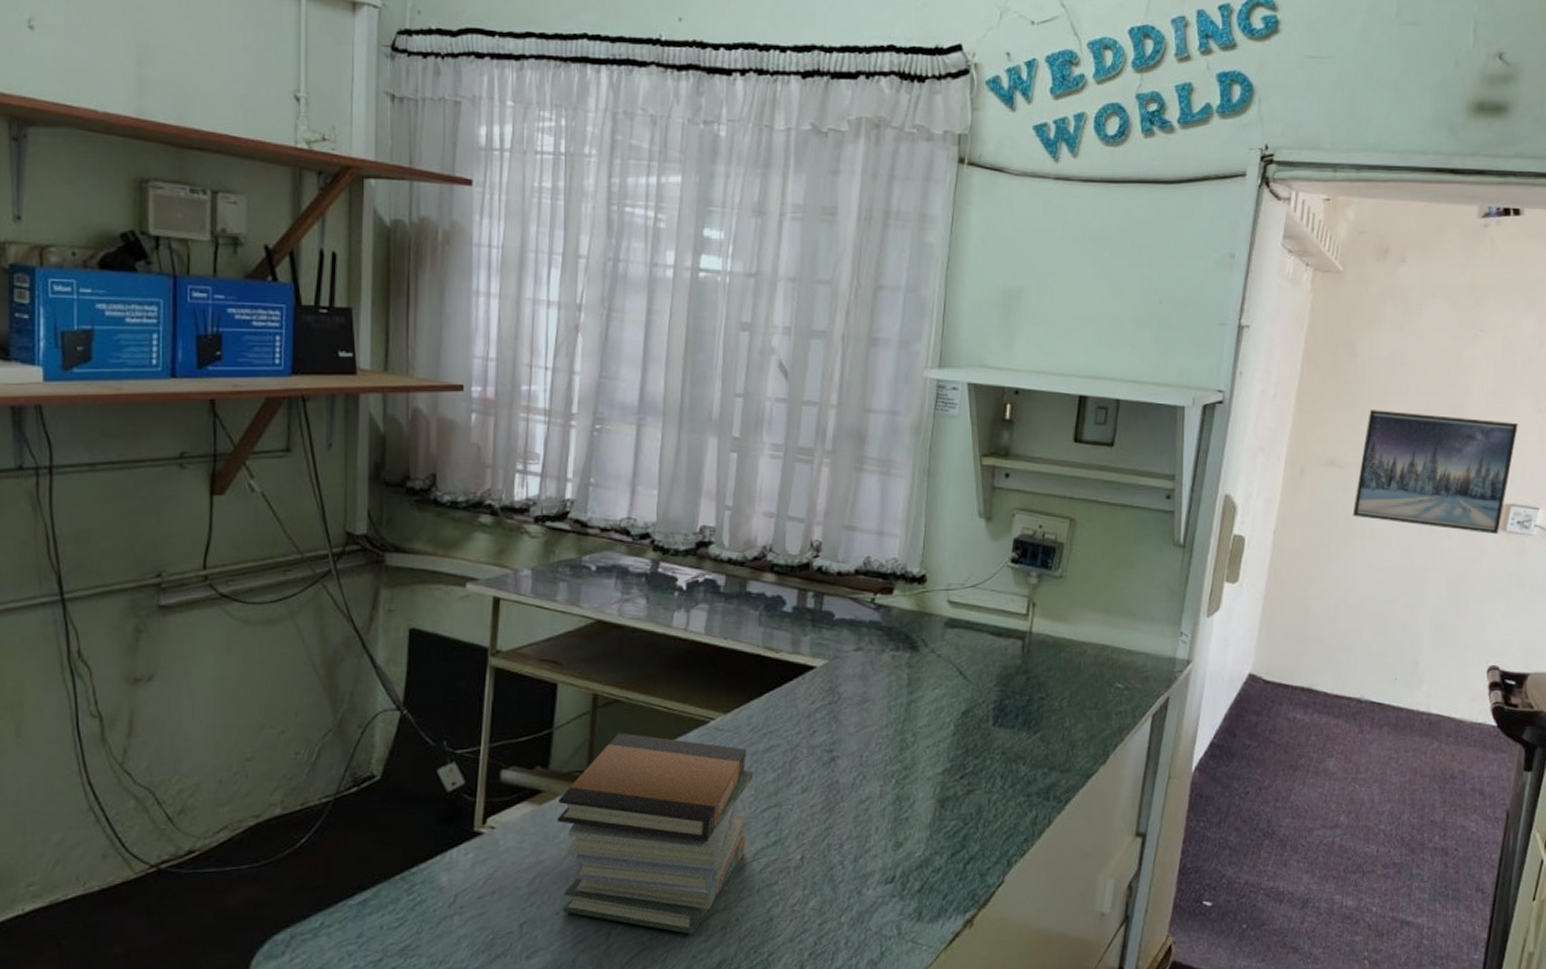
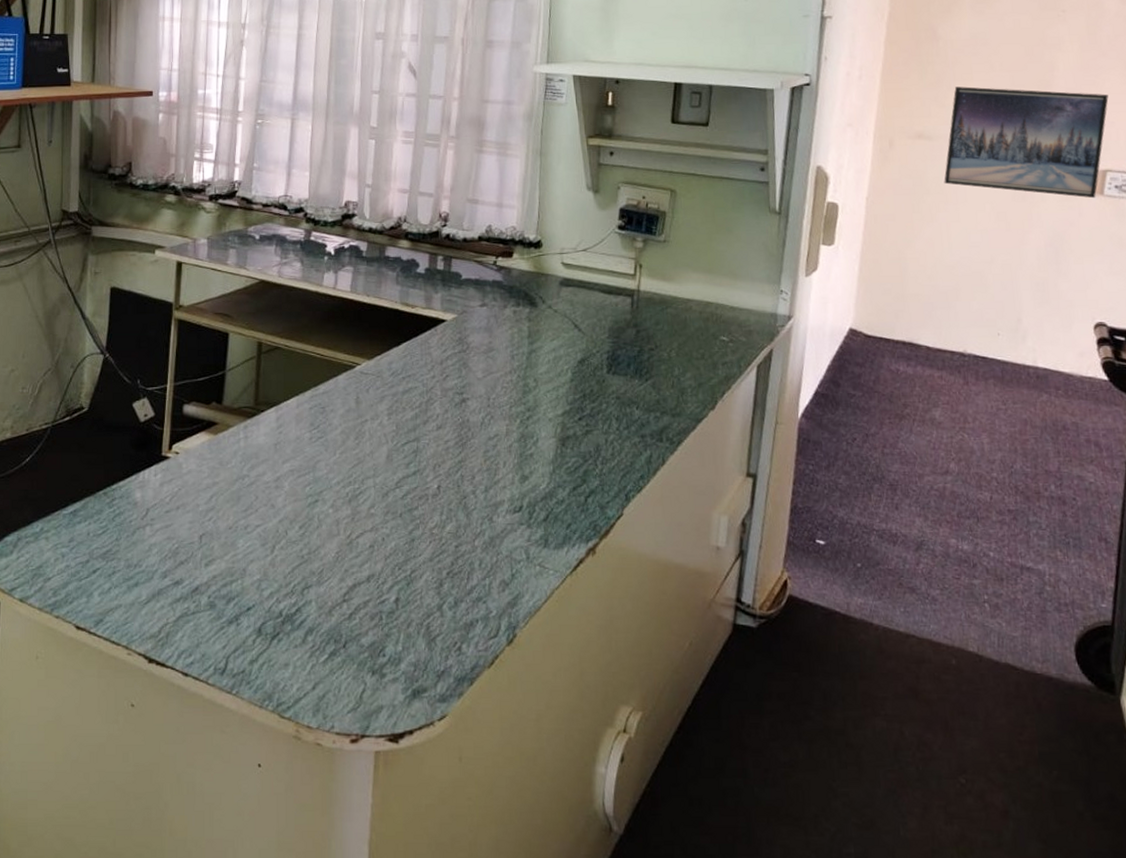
book stack: present [557,732,754,934] -> none [230,375,395,550]

